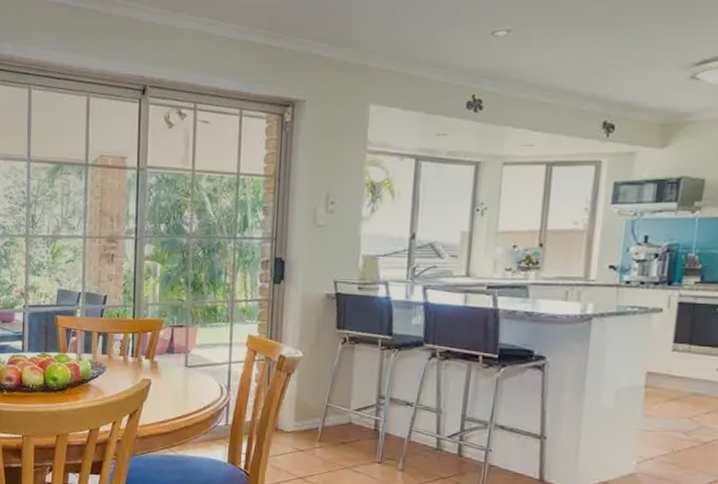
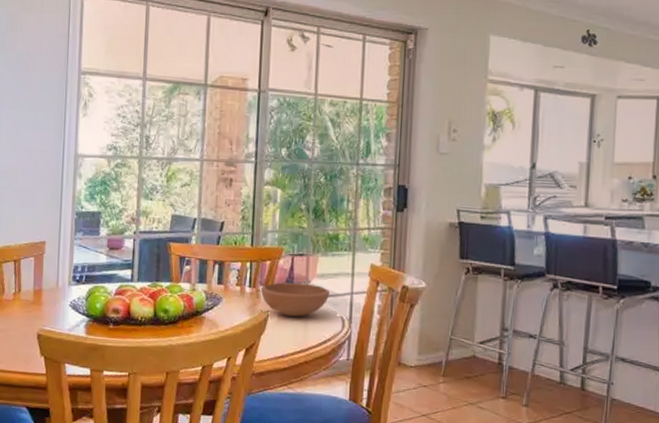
bowl: none [142,352,209,385] -> present [260,282,331,317]

